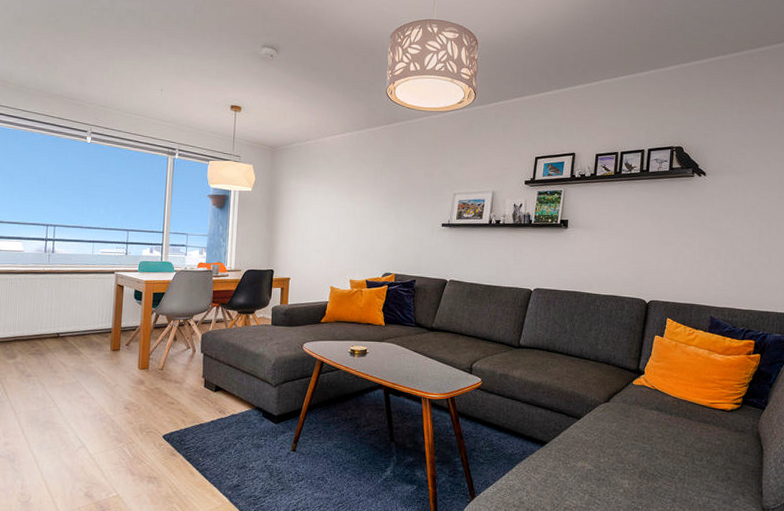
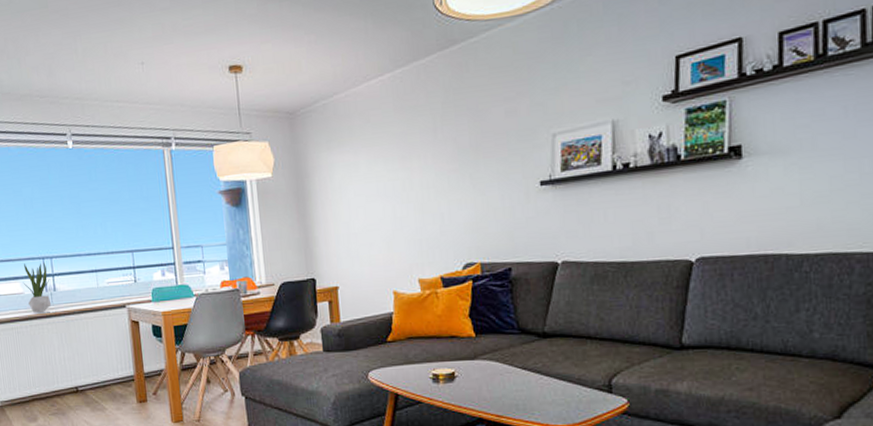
potted plant: none [24,228,50,269] -> present [23,262,52,313]

